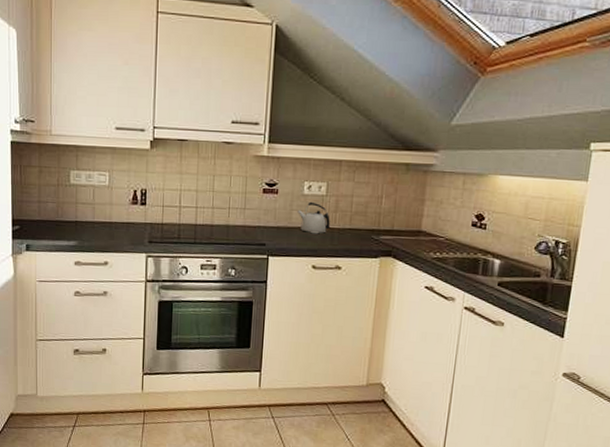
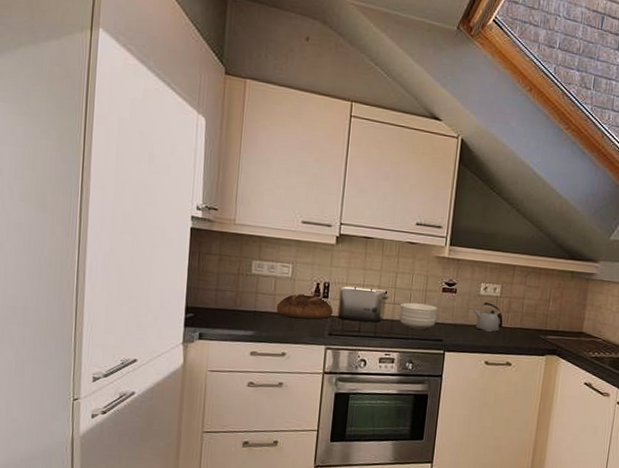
bread: none [96,202,151,228] -> present [276,294,333,320]
toaster: none [156,192,207,229] -> present [337,286,389,324]
bowl: none [218,206,260,235] -> present [398,302,439,331]

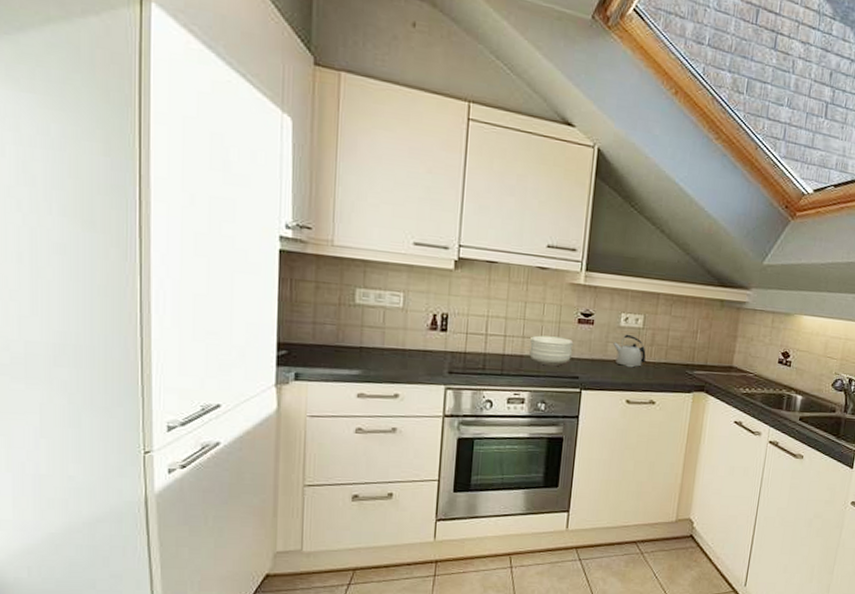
bread: present [276,294,333,320] -> none [386,327,452,356]
toaster: present [337,286,389,324] -> none [458,317,517,360]

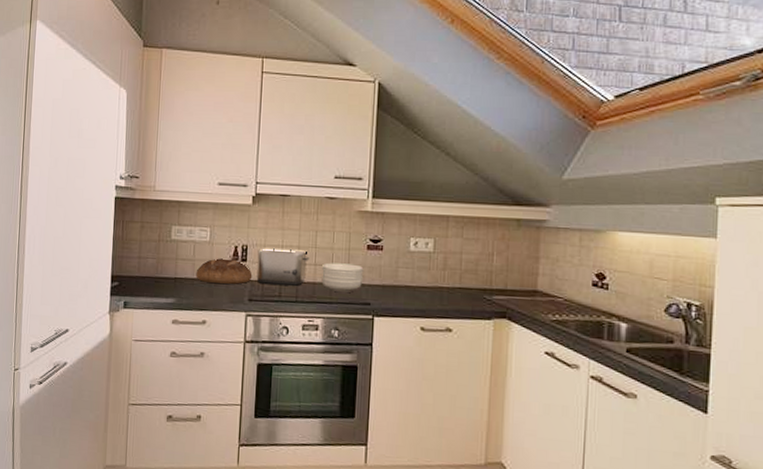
bread: none [386,327,452,356] -> present [196,258,251,285]
toaster: none [458,317,517,360] -> present [256,248,309,287]
kettle: present [613,334,646,368] -> none [404,258,439,294]

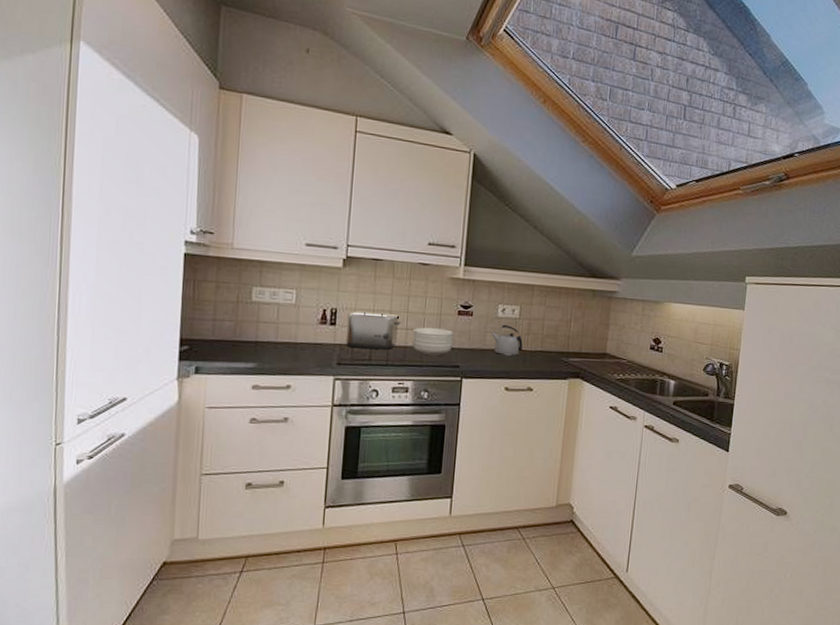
bread: present [196,258,251,285] -> none [279,321,341,349]
kettle: none [404,258,439,294] -> present [491,324,523,356]

